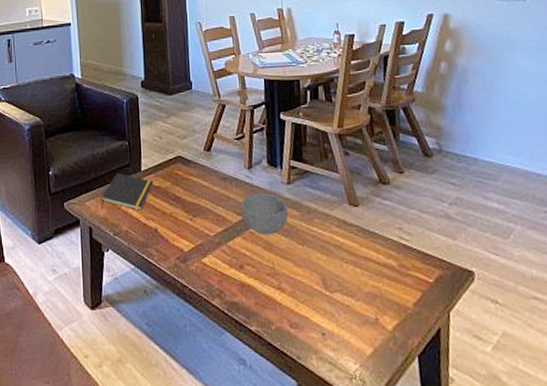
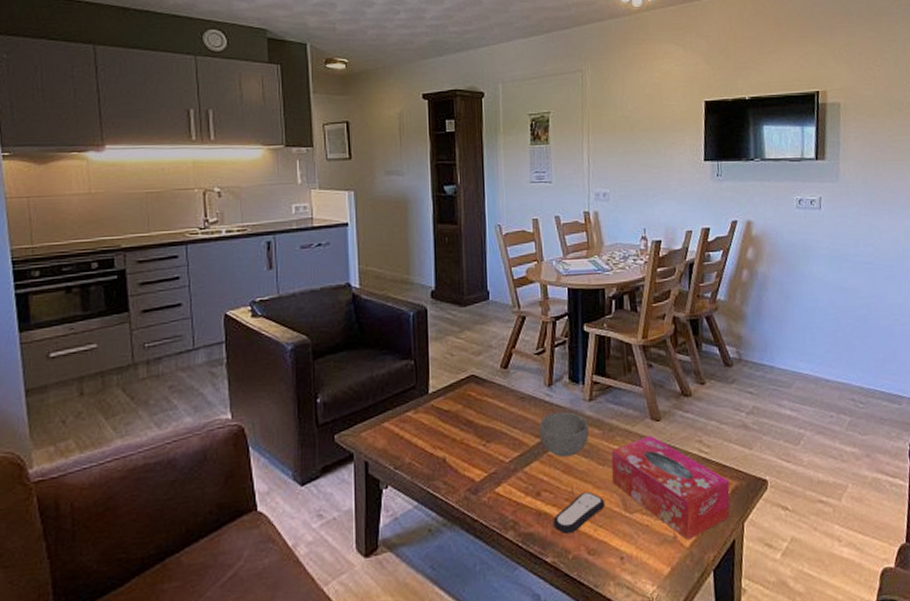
notepad: present [101,173,154,211] -> none [380,397,443,440]
remote control: none [256,268,306,307] -> present [553,491,606,535]
tissue box: none [310,220,434,323] -> present [611,435,730,540]

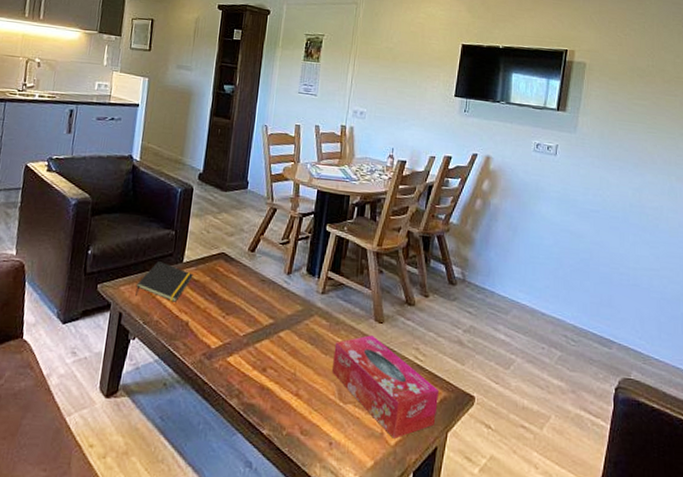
notepad: none [380,397,443,440] -> present [135,261,193,302]
bowl: present [539,412,589,457] -> none [273,299,318,341]
remote control: present [553,491,606,535] -> none [273,375,323,412]

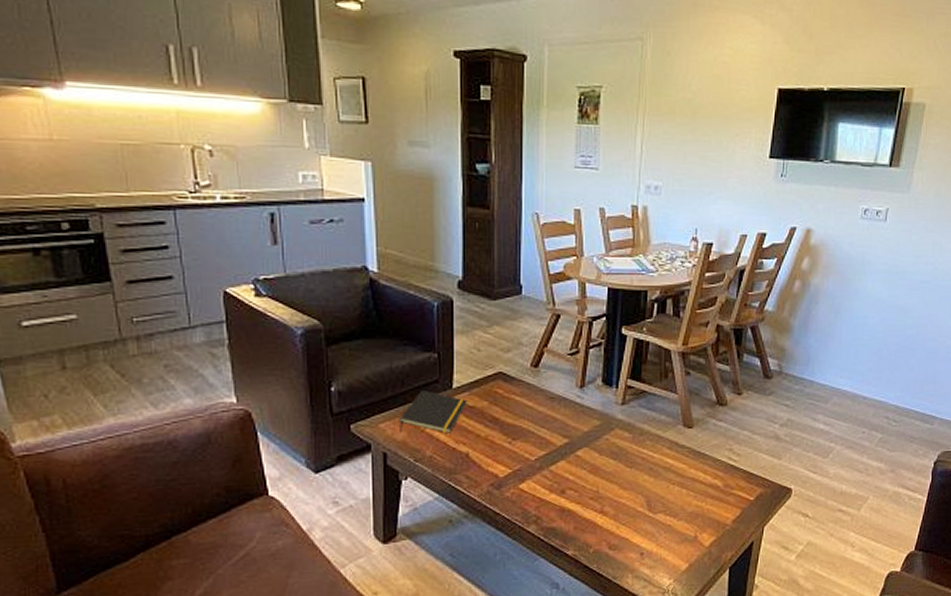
tissue box: present [331,335,439,439] -> none [638,442,754,540]

